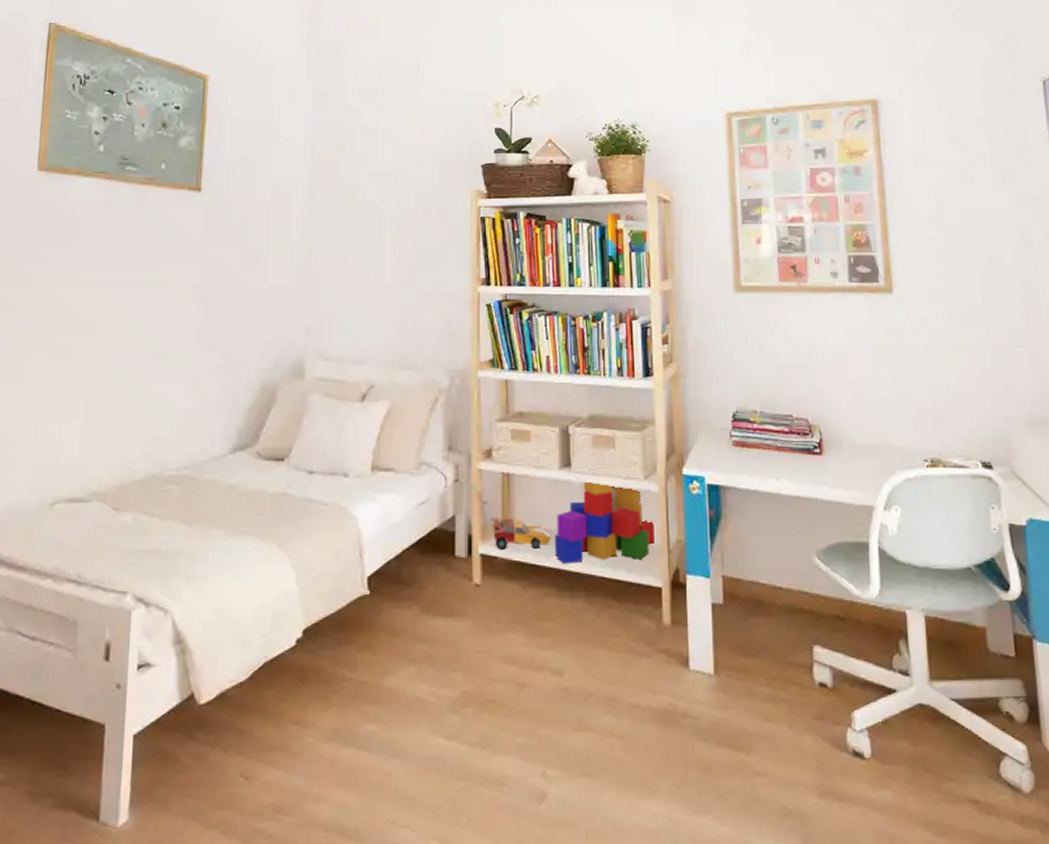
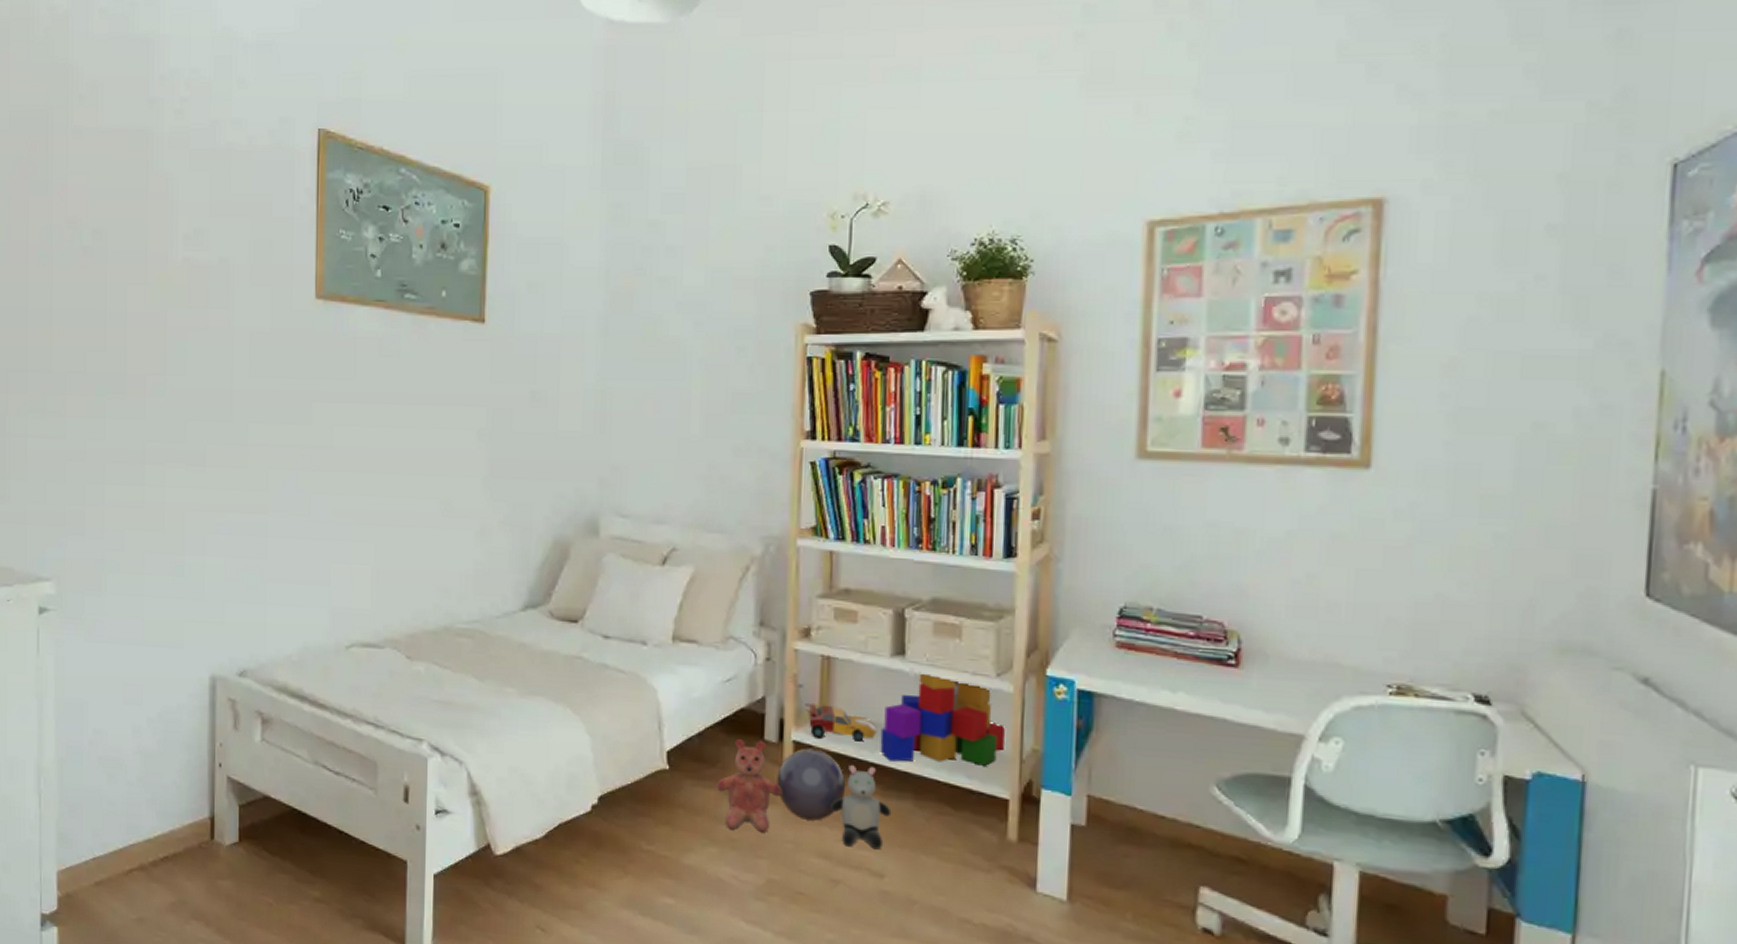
teddy bear: none [413,558,473,646] -> present [716,739,783,832]
ball: none [467,559,528,628] -> present [777,748,846,821]
stuffed animal: none [514,570,567,649] -> present [829,764,892,850]

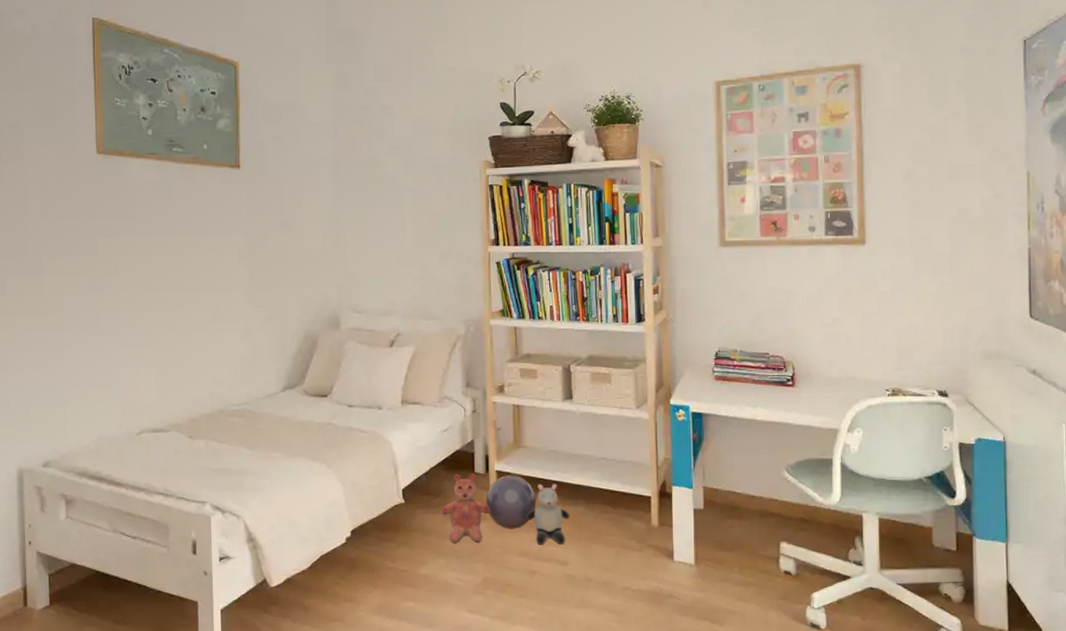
toy car: present [805,703,876,742] -> none [503,441,555,468]
toy blocks: present [880,671,1005,766] -> none [559,410,645,478]

